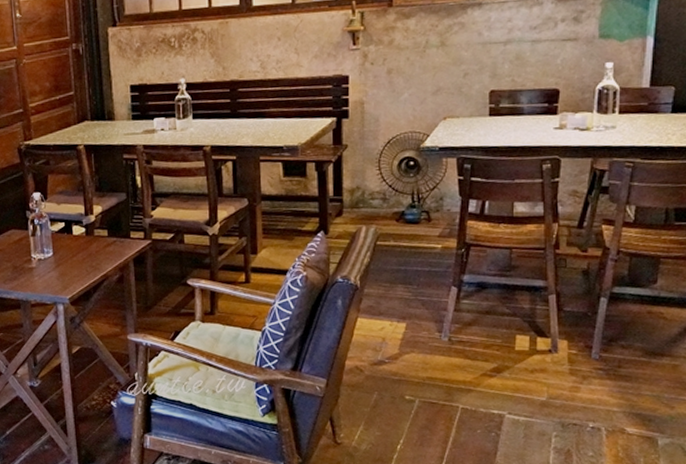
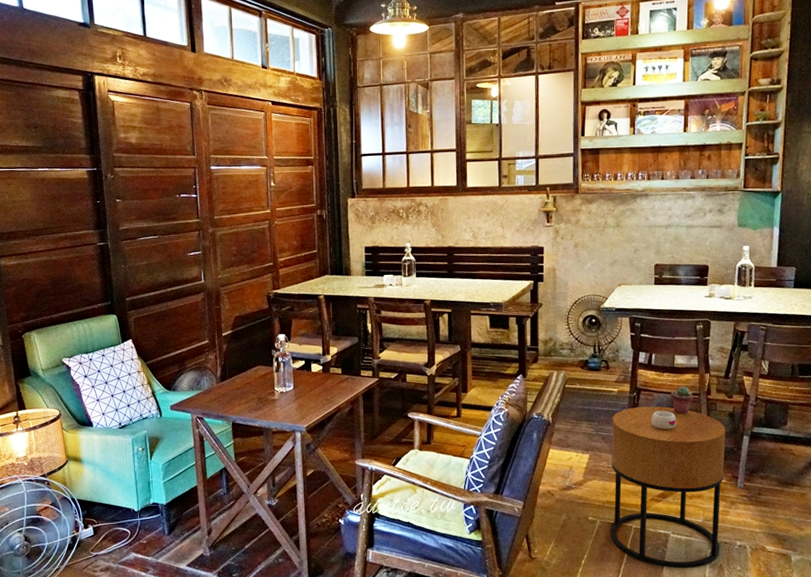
side table: none [431,264,578,455] -> present [609,406,726,569]
mug: none [484,269,515,293] -> present [651,411,676,430]
potted succulent: none [508,239,537,274] -> present [671,386,693,415]

